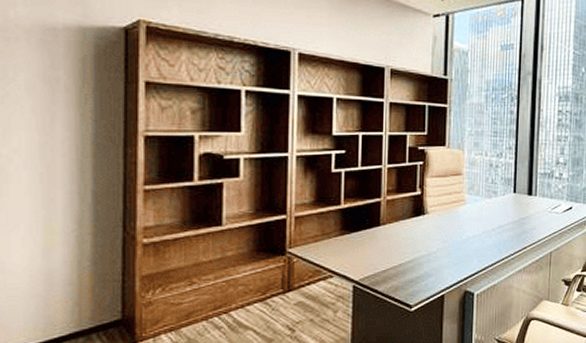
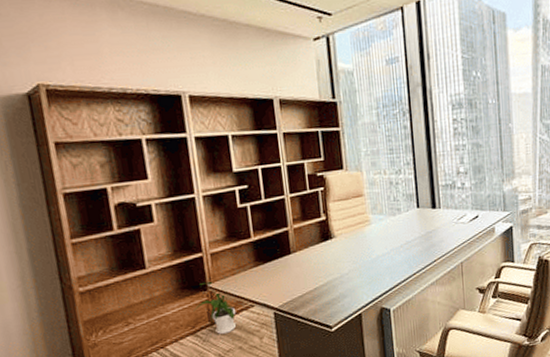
house plant: none [267,247,313,305] -> present [193,282,237,335]

